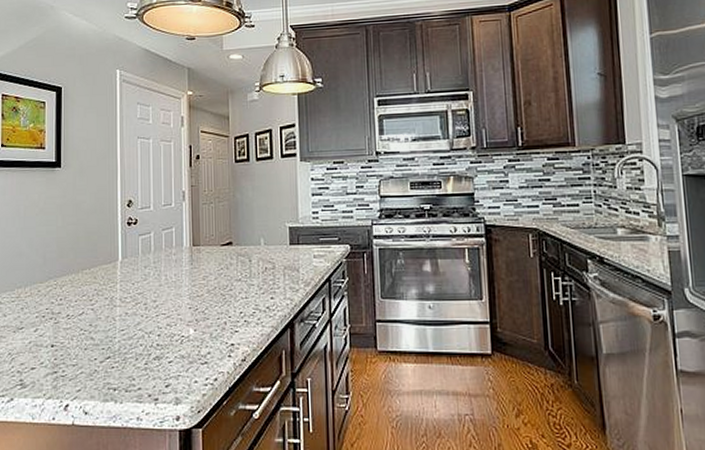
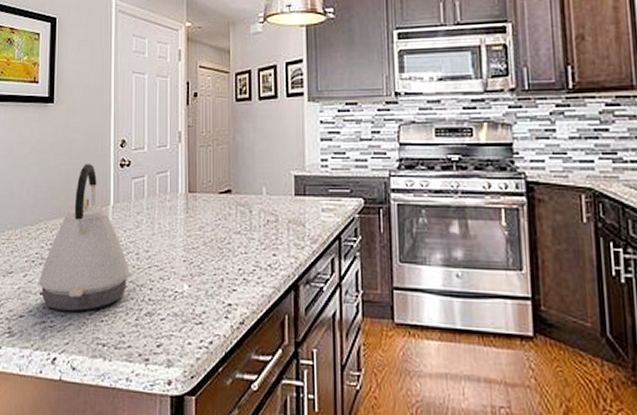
kettle: none [50,223,139,360] -> present [39,164,130,311]

